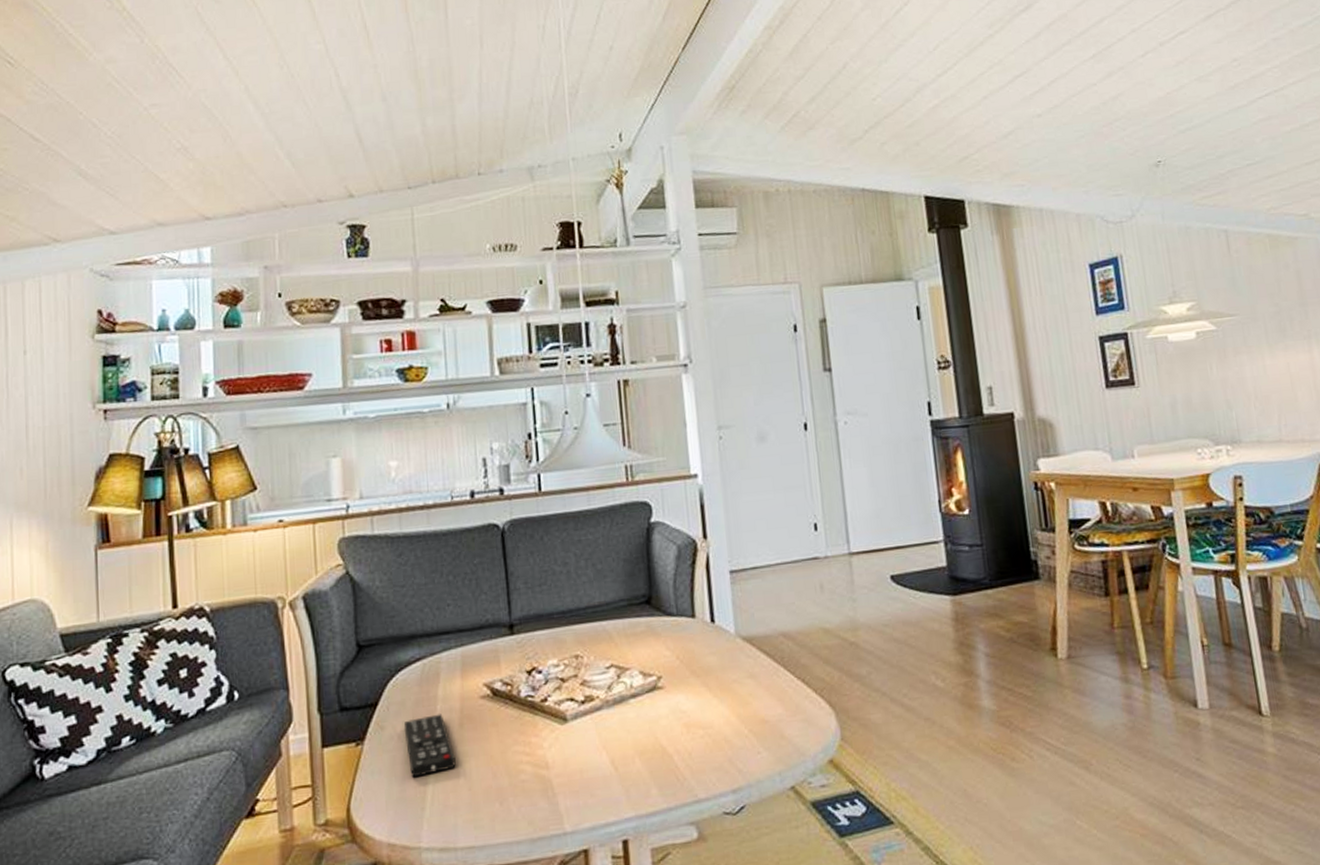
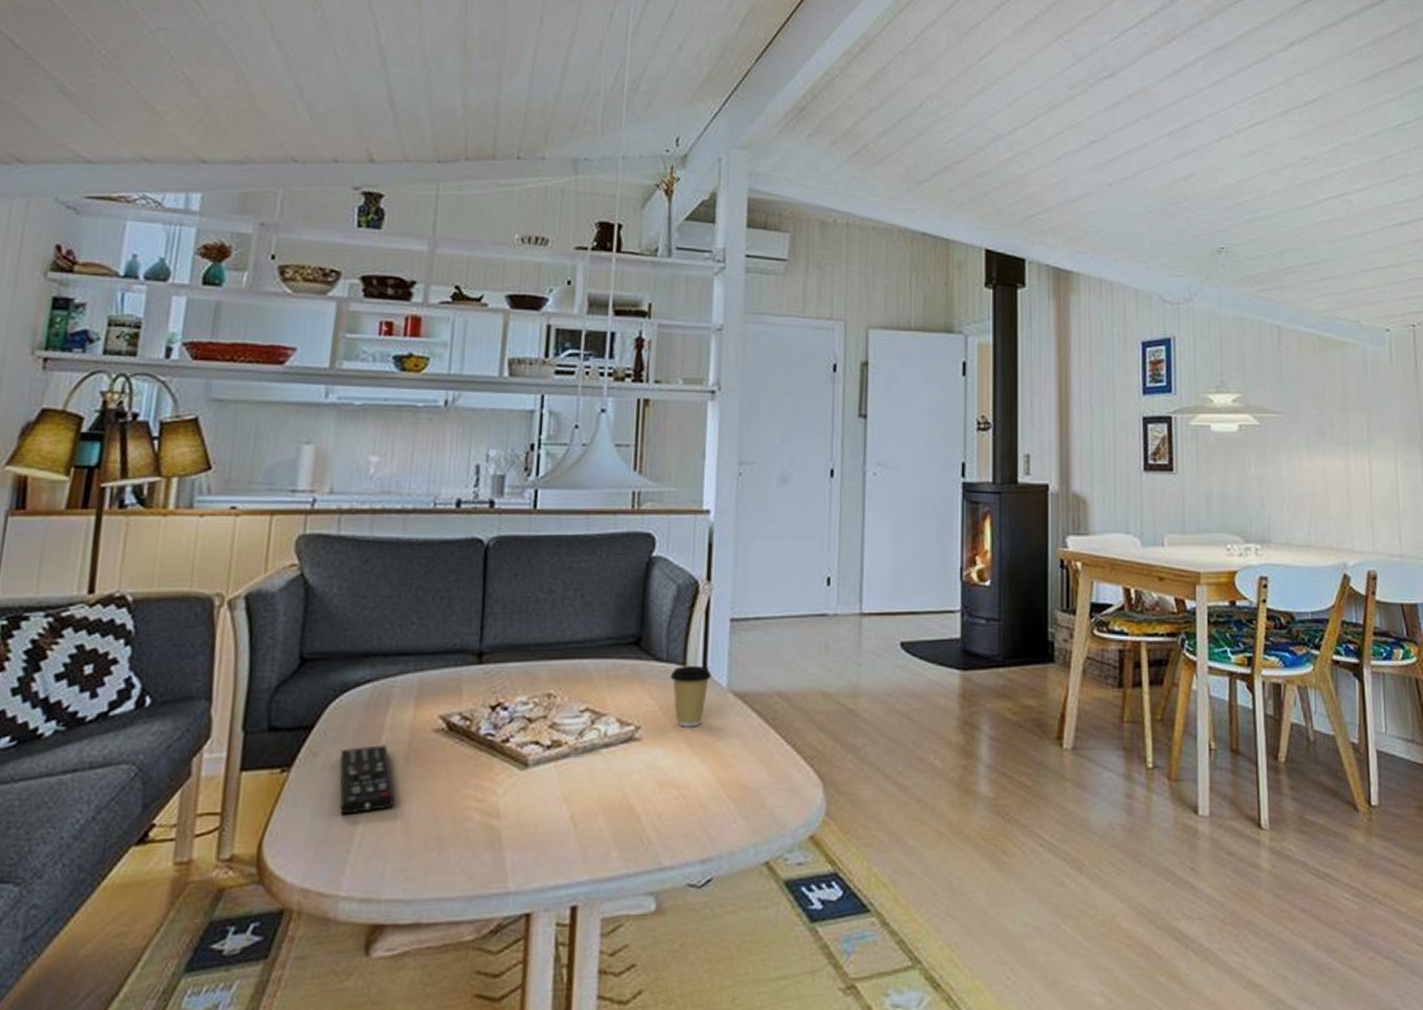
coffee cup: none [682,616,720,673] -> present [670,666,712,727]

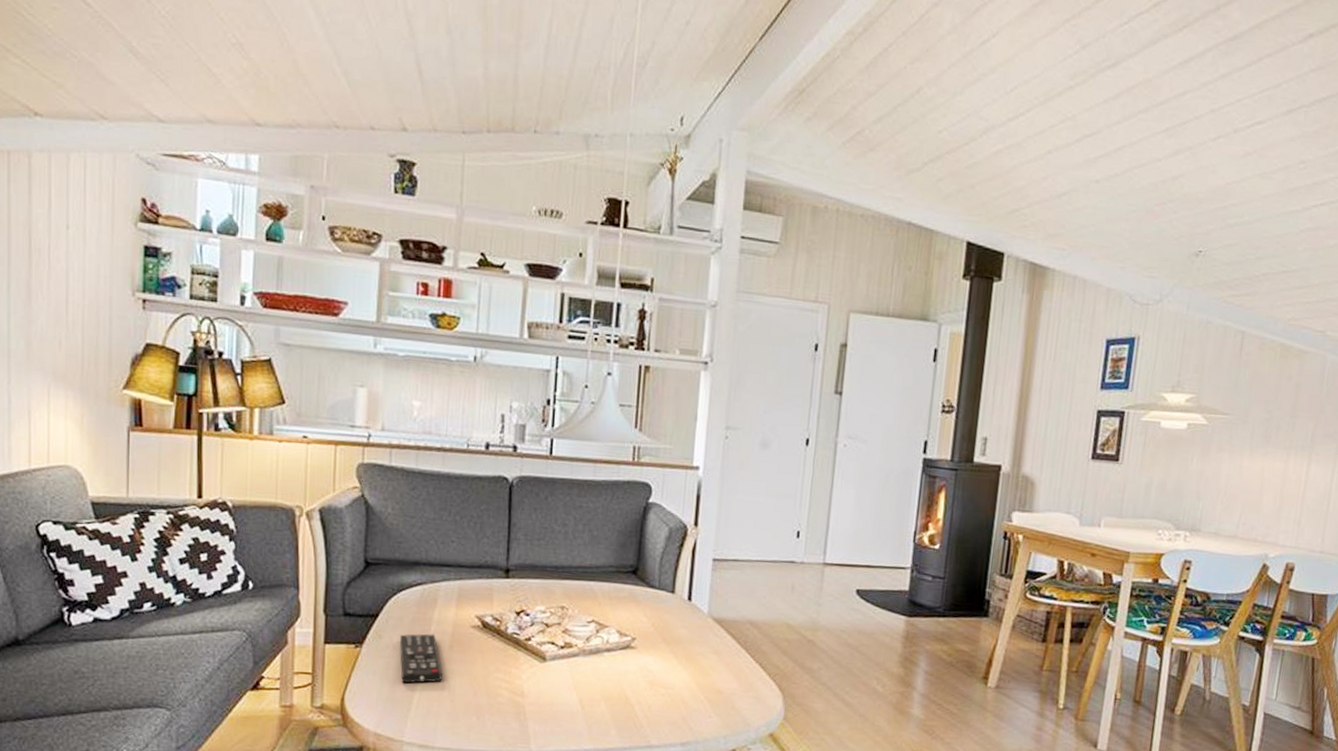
coffee cup: present [670,666,712,727] -> none [661,594,696,642]

